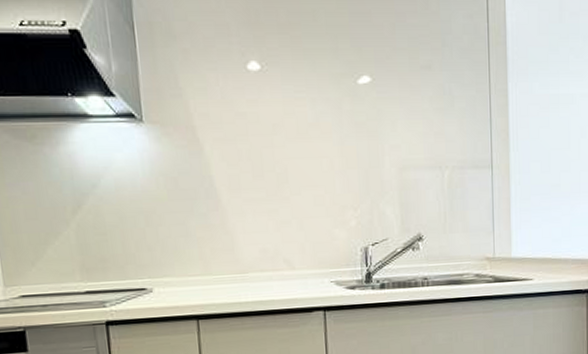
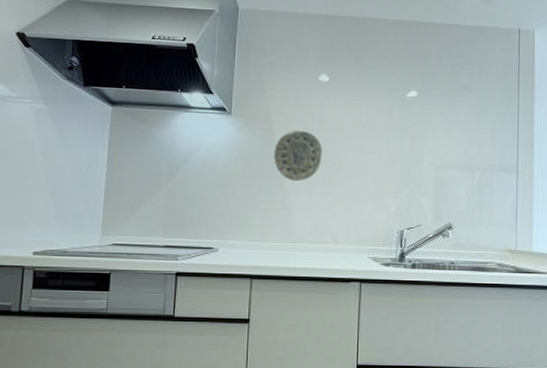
decorative plate: none [203,135,264,200] -> present [274,130,323,182]

